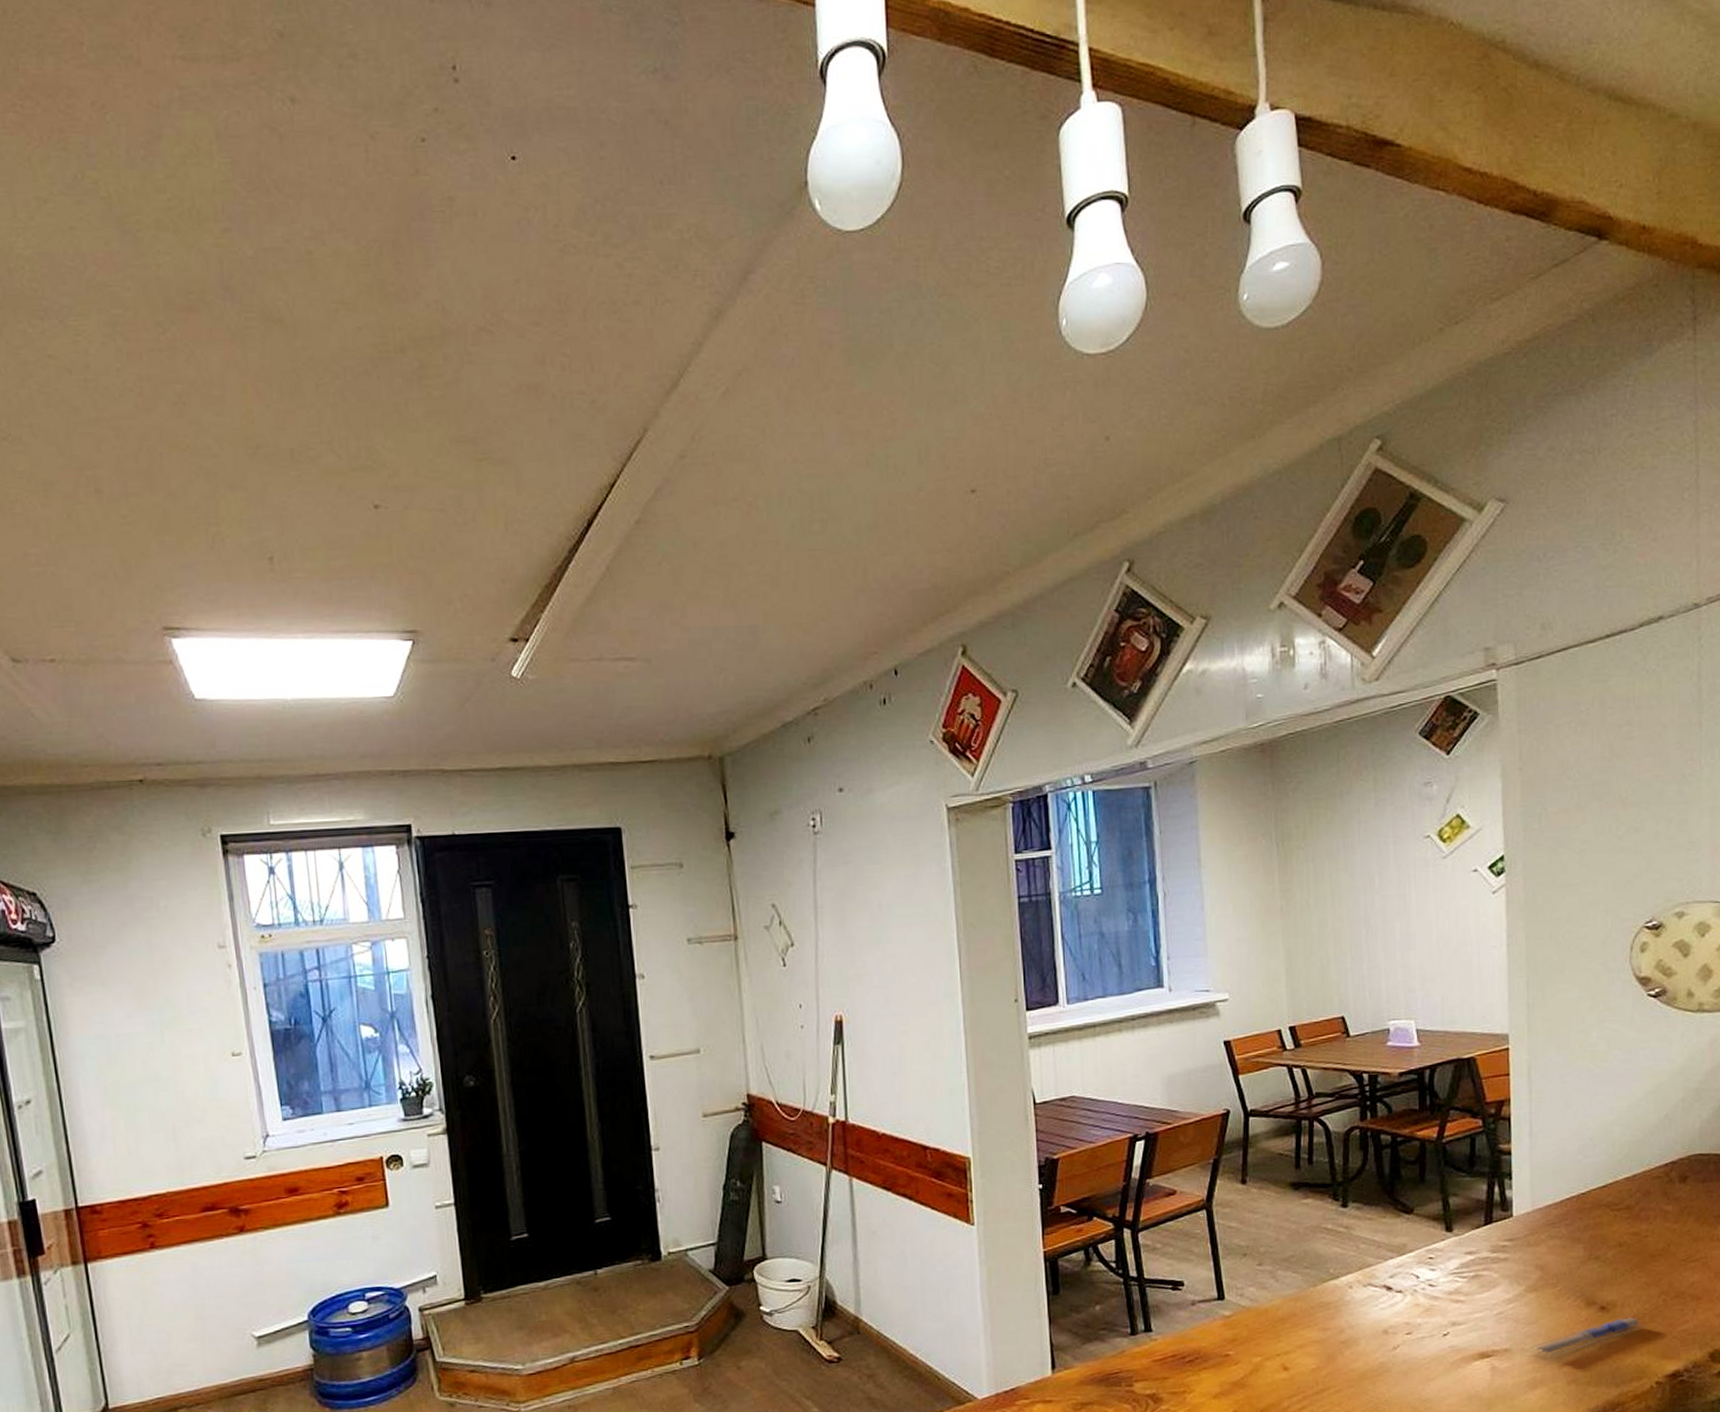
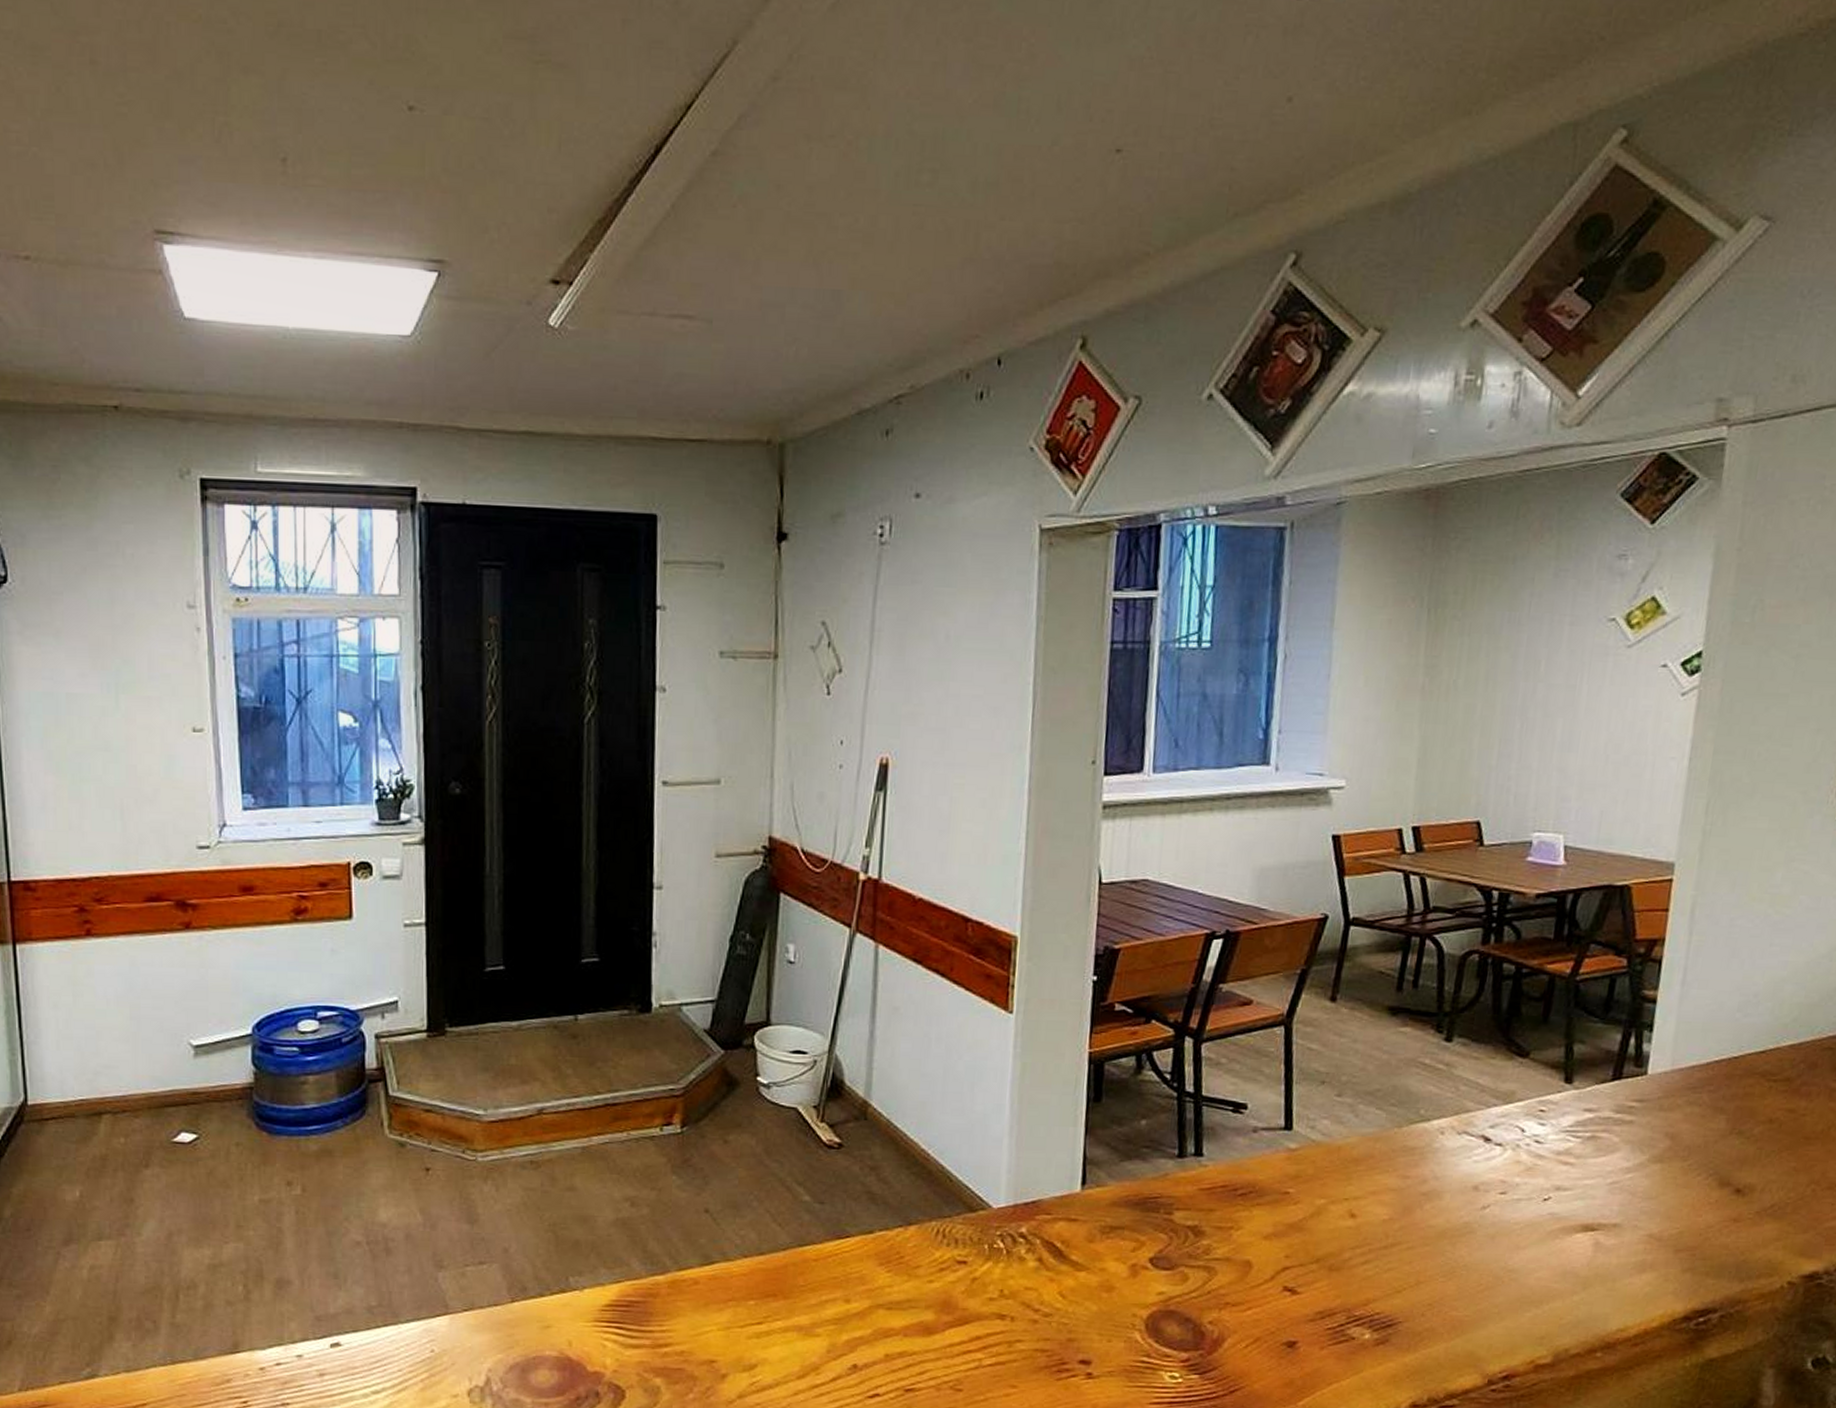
pen: present [1530,1317,1645,1356] -> none [1644,1205,1786,1238]

